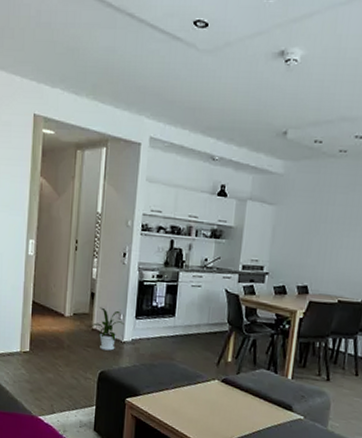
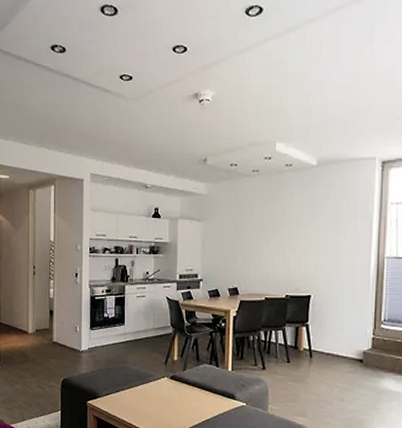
house plant: present [87,307,125,351] -> none [48,322,81,360]

